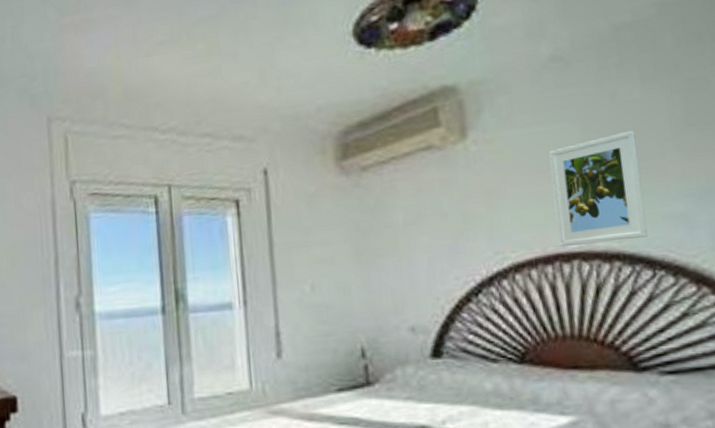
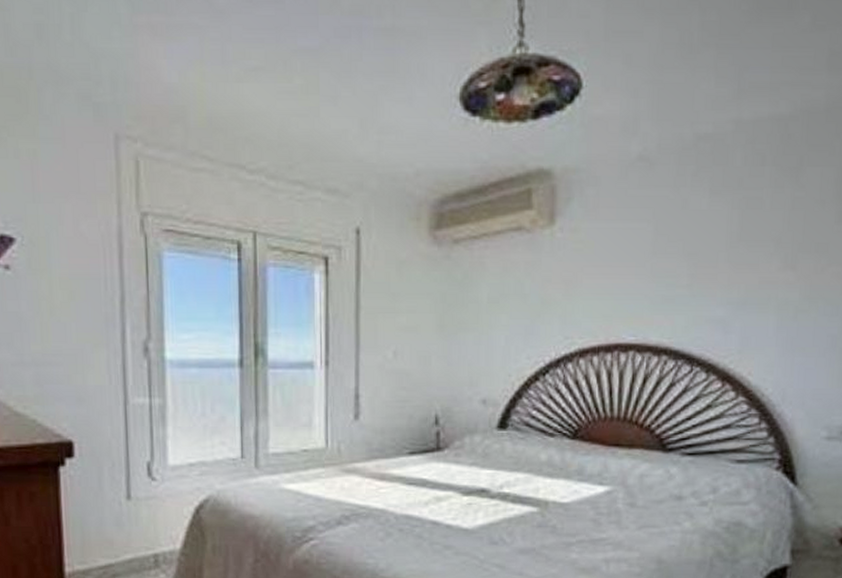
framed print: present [549,130,649,246] -> none [620,237,697,337]

